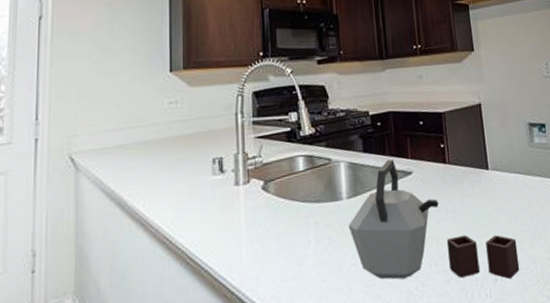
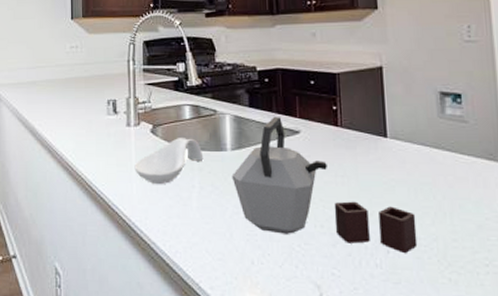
spoon rest: none [244,191,319,246] -> present [134,138,204,184]

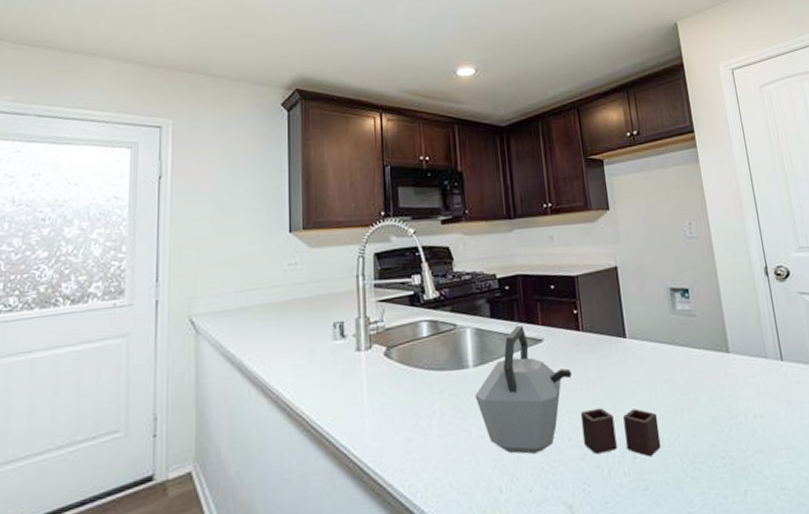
spoon rest: present [134,138,204,184] -> none [366,358,444,415]

